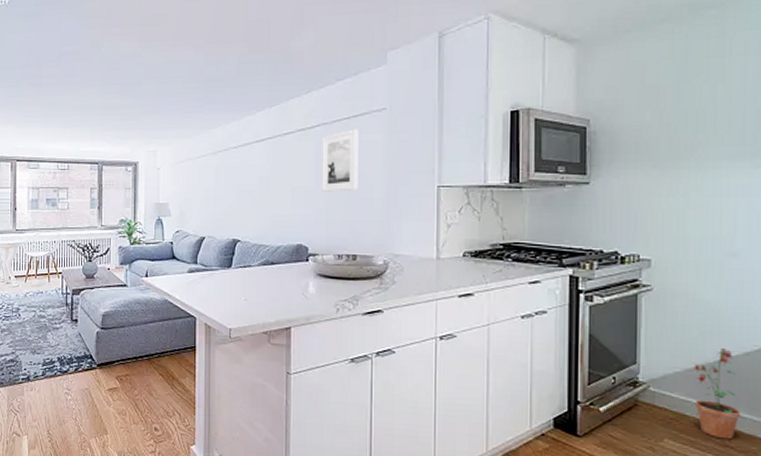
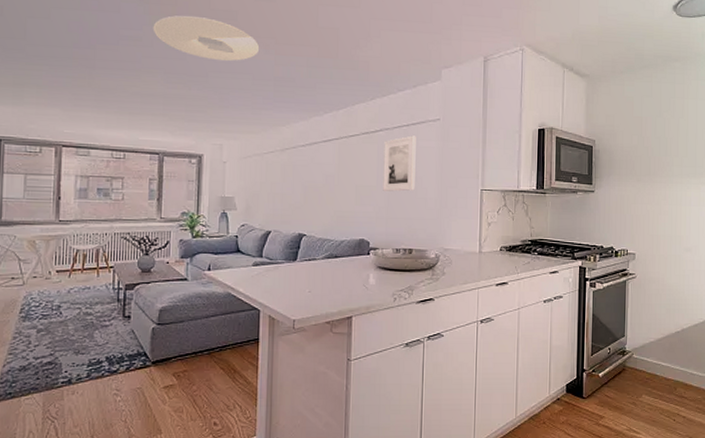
ceiling light: none [90,25,190,67] -> present [153,15,260,62]
potted plant: present [694,349,740,440] -> none [662,322,691,392]

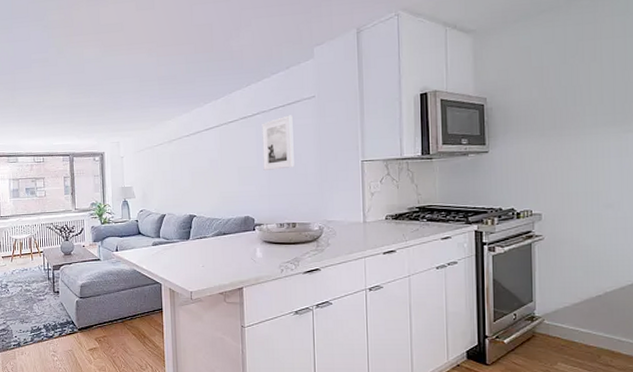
ceiling light: present [153,15,260,62] -> none [56,33,144,70]

